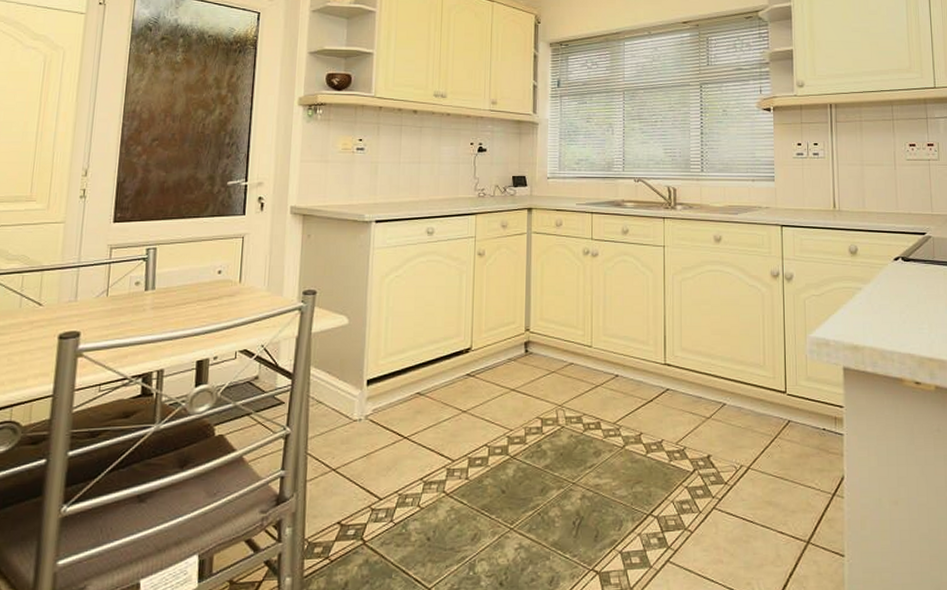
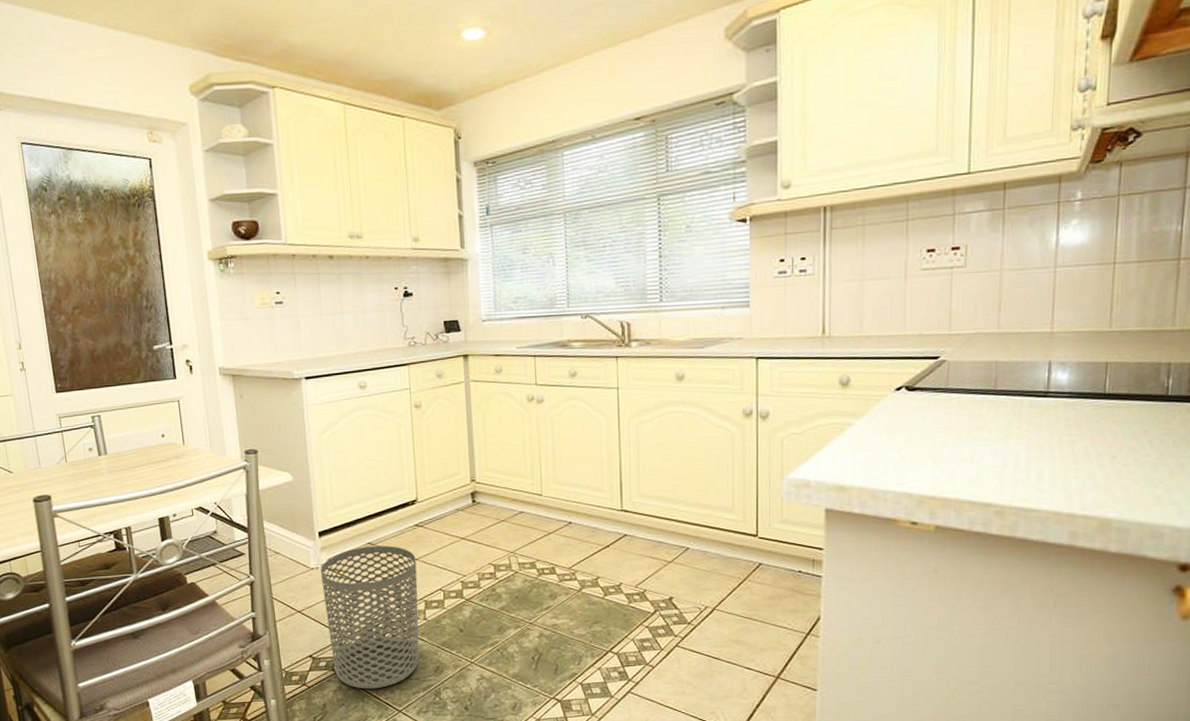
waste bin: none [362,396,464,563] -> present [321,546,420,689]

